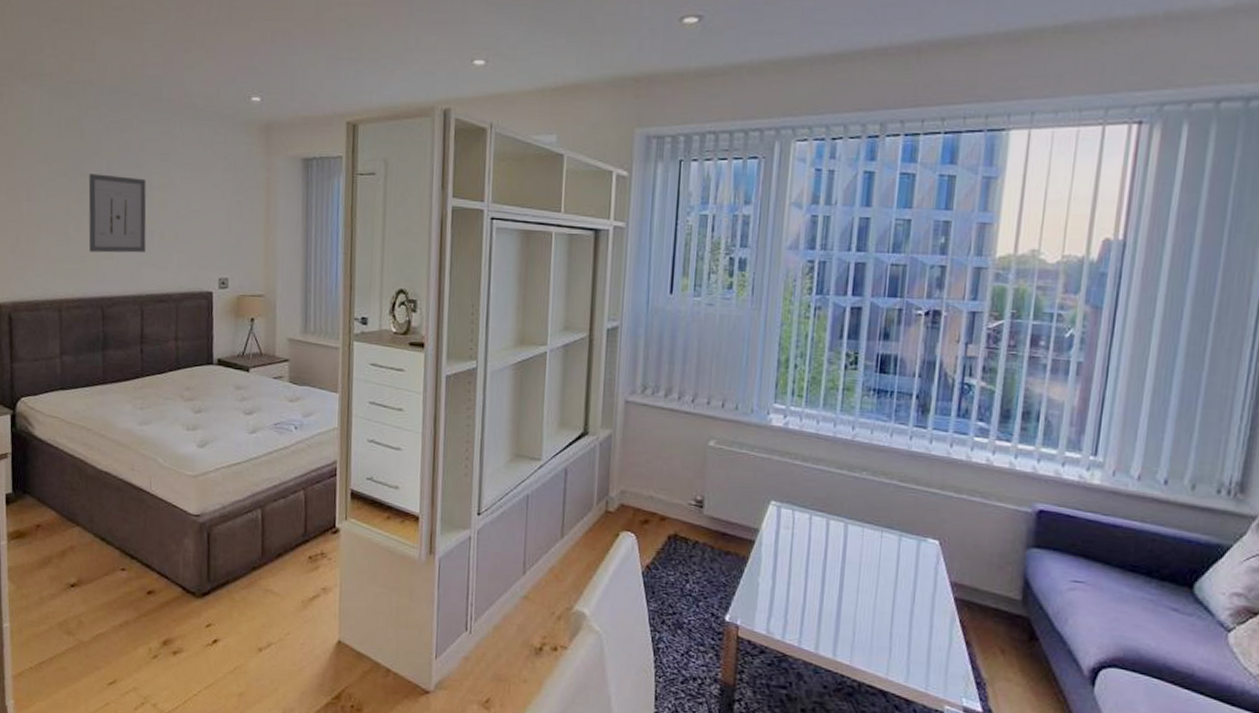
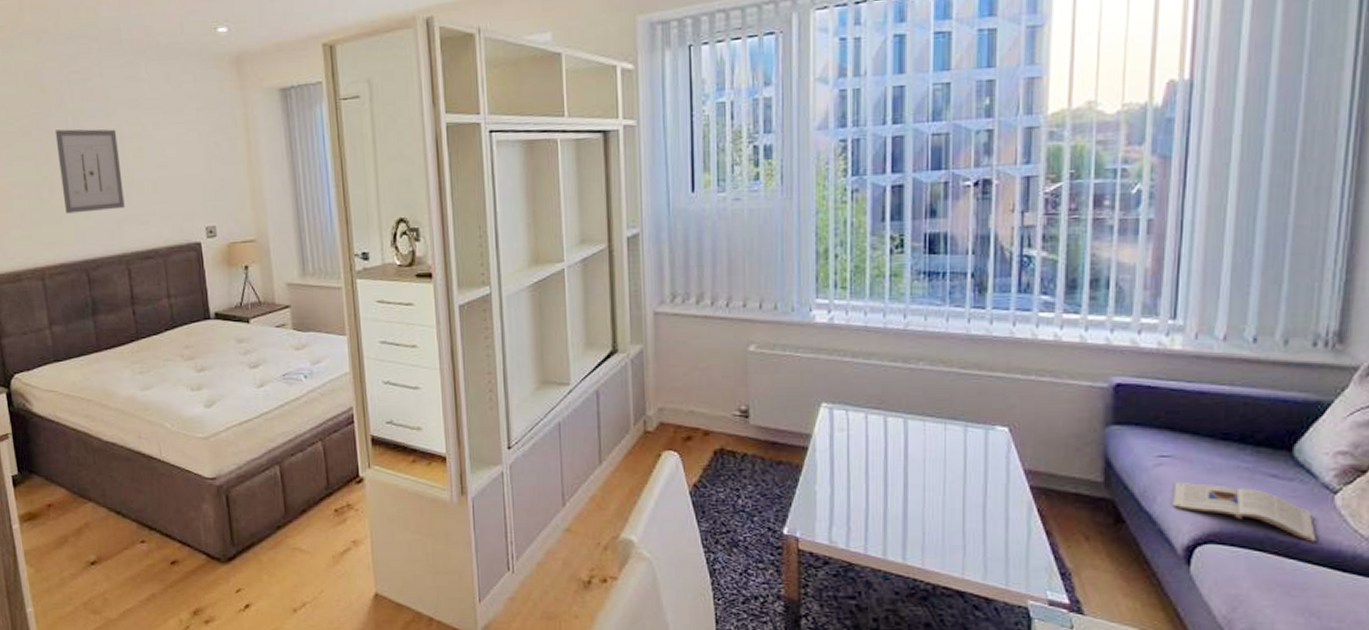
magazine: none [1082,606,1210,675] -> present [1172,481,1317,542]

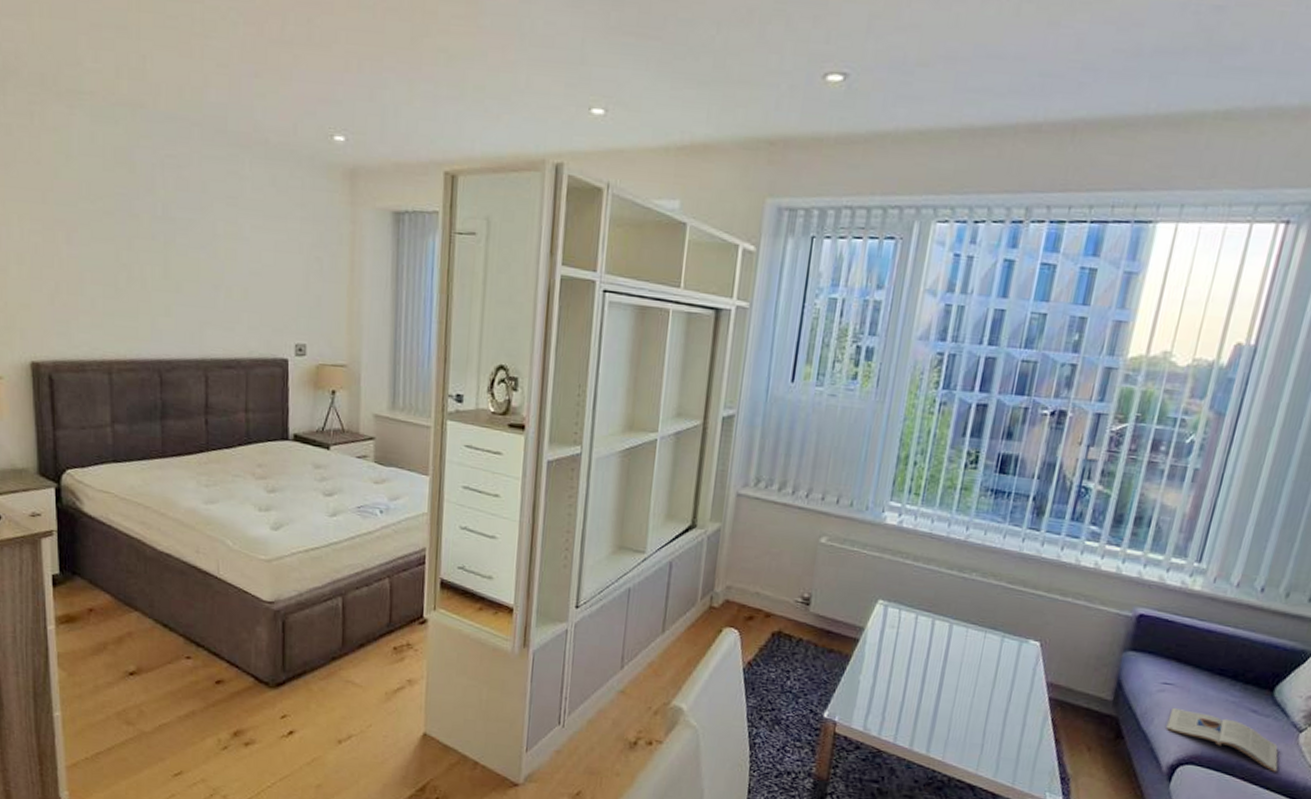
wall art: present [55,129,125,214] -> none [141,215,211,311]

